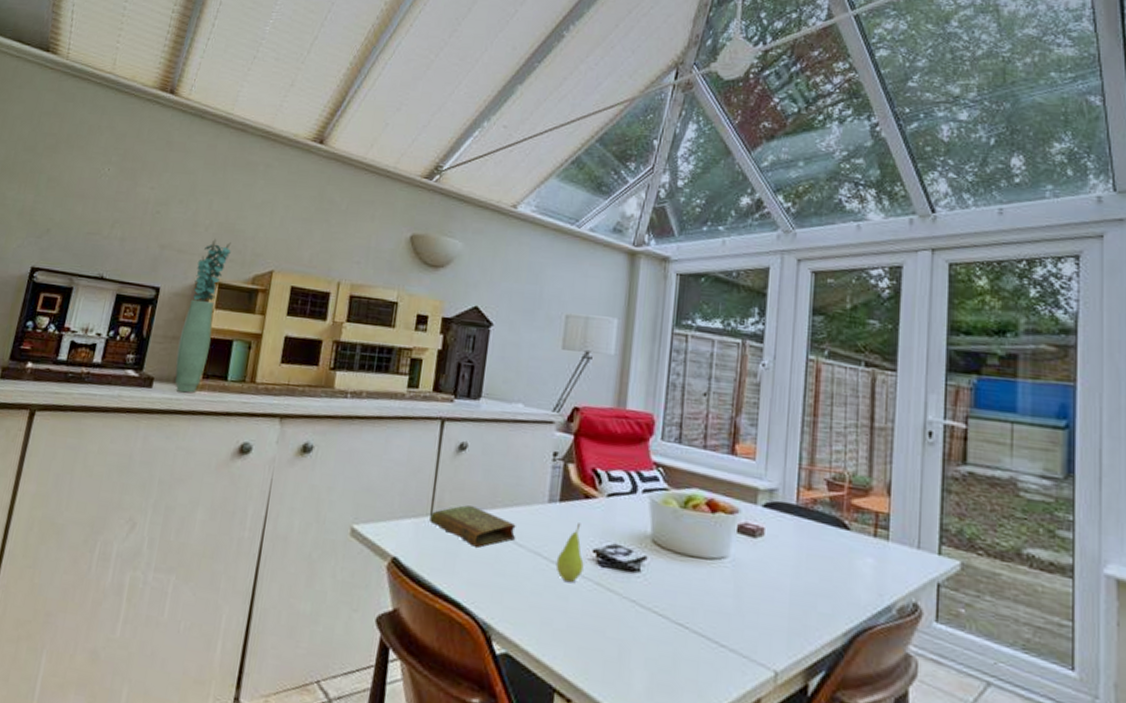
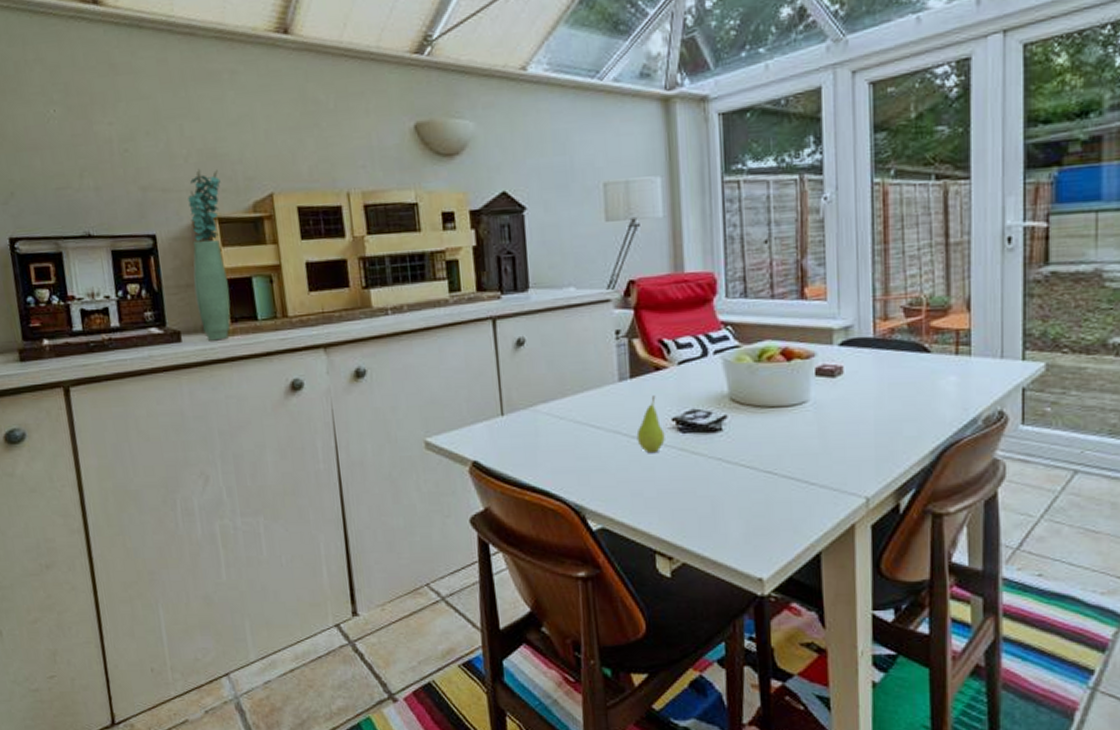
book: present [430,505,516,548] -> none [501,399,593,437]

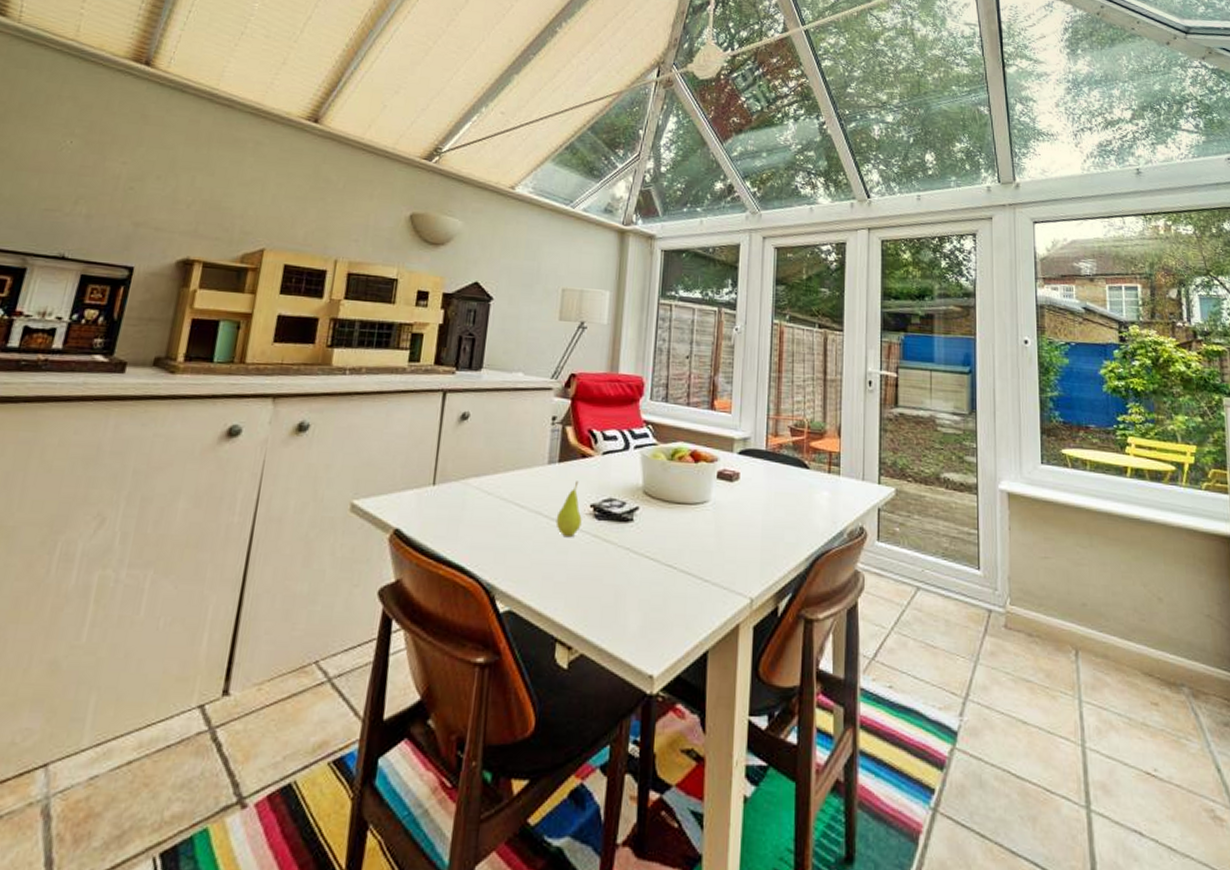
vase: present [188,168,231,341] -> none [151,216,217,377]

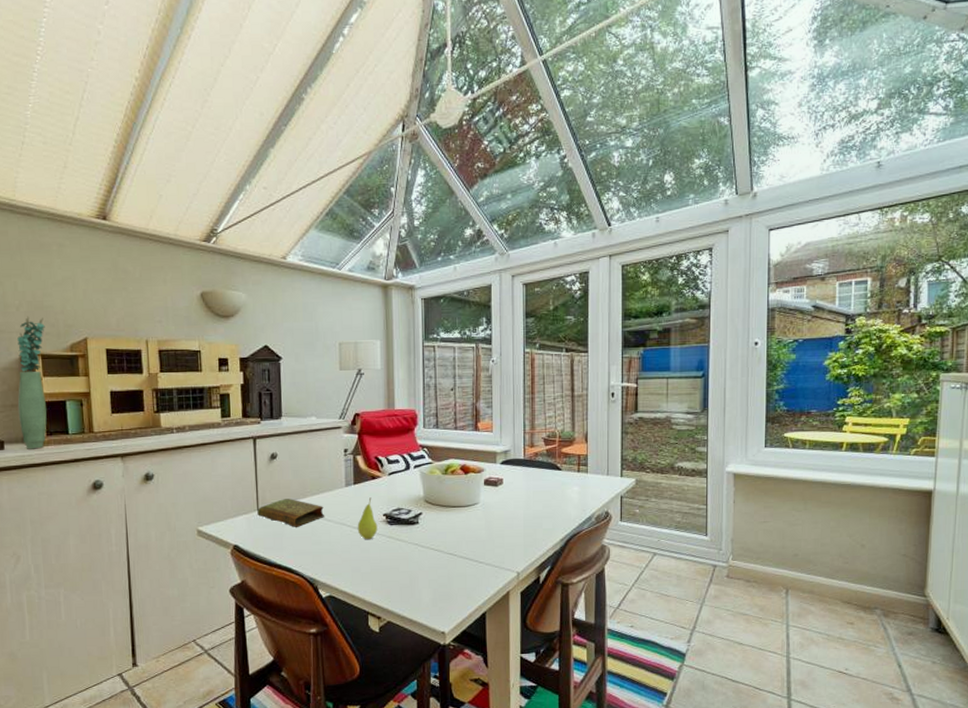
vase: none [151,216,217,377] -> present [17,316,47,449]
book: none [432,472,518,512] -> present [257,499,325,527]

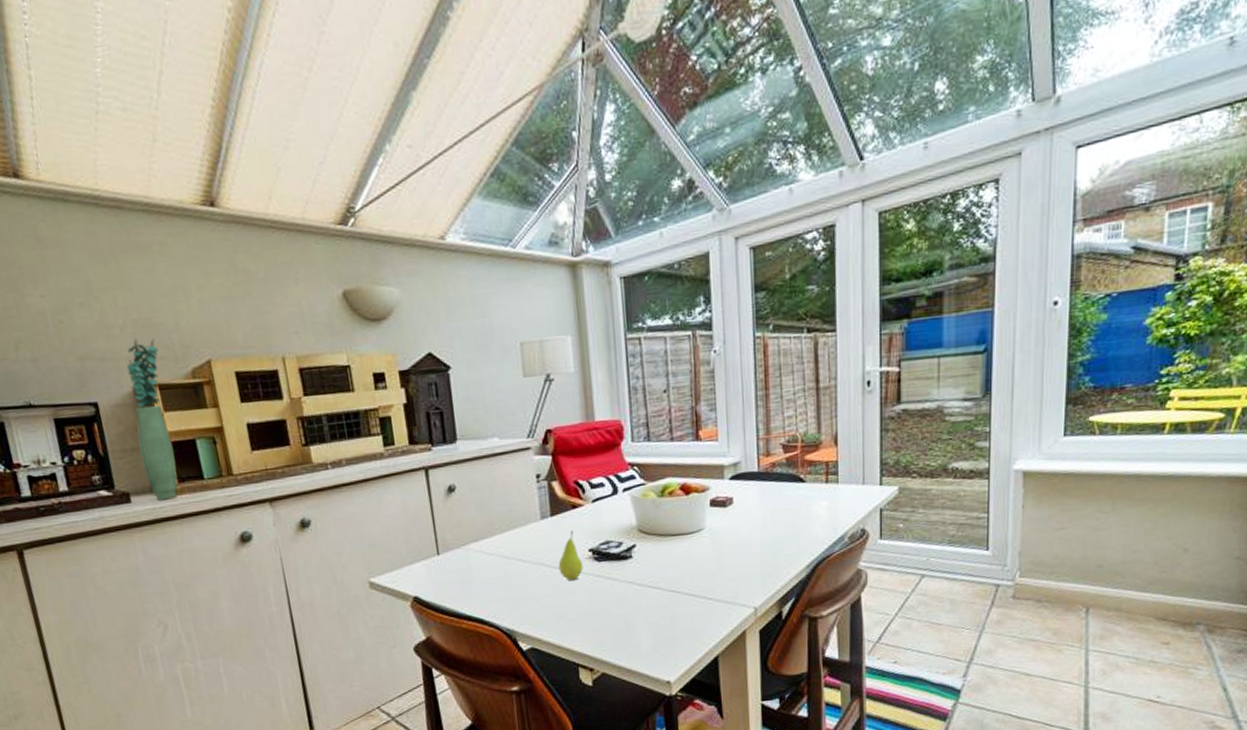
book: present [257,499,325,527] -> none [437,538,519,572]

